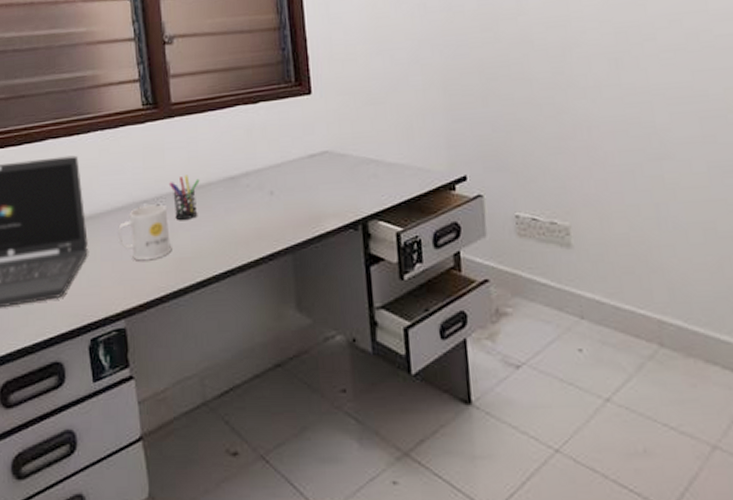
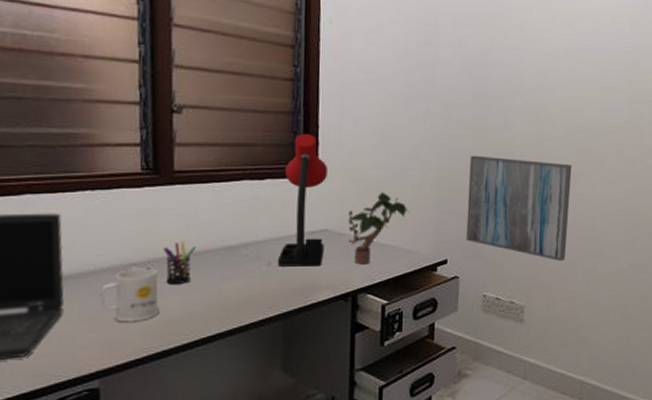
desk lamp: none [277,49,327,196] -> present [277,134,329,267]
potted plant: none [348,103,416,188] -> present [348,191,410,265]
wall art: none [479,46,618,169] -> present [466,155,572,262]

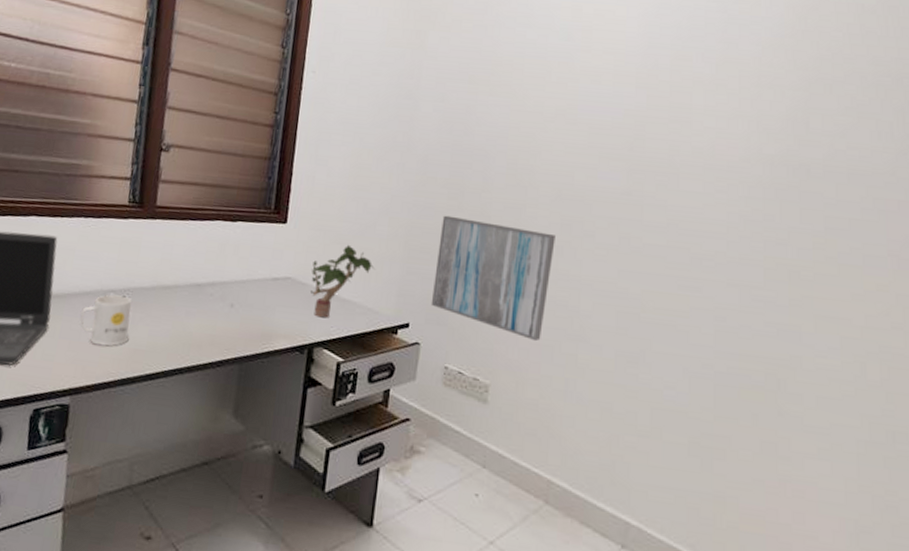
pen holder: present [162,241,196,284] -> none [138,274,168,316]
desk lamp: present [277,134,329,267] -> none [239,180,298,314]

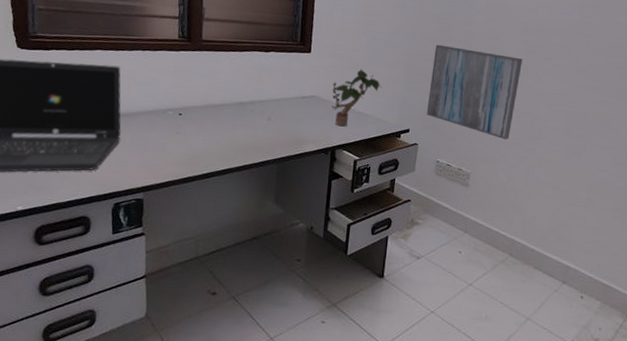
mug: present [79,294,132,346] -> none [145,112,188,153]

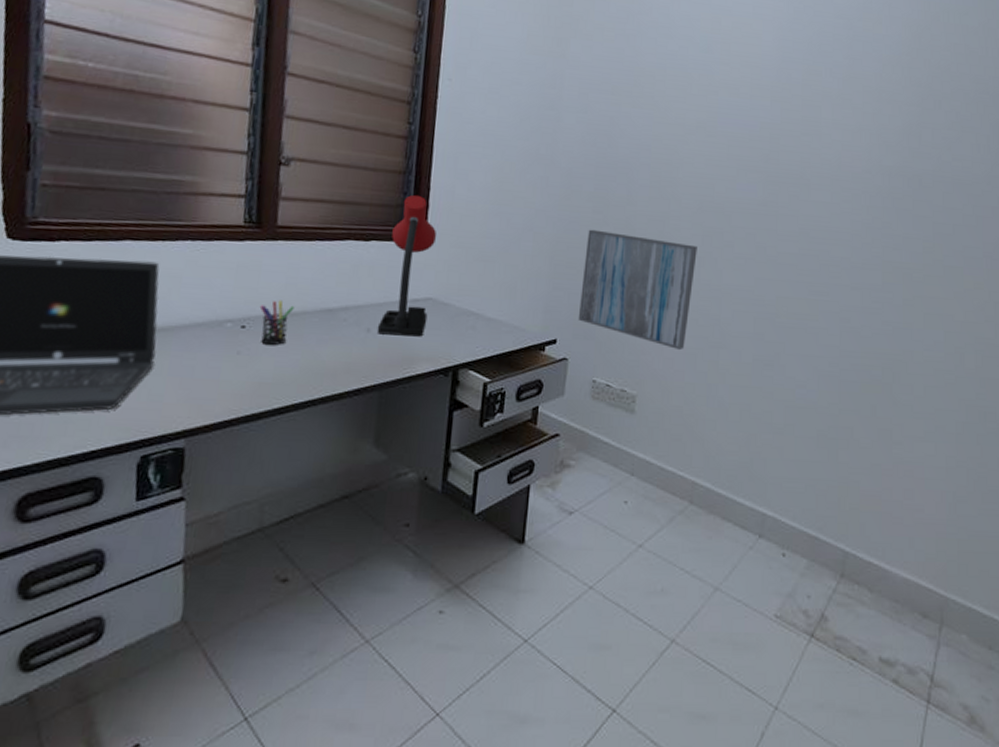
pen holder: none [191,95,216,128] -> present [259,300,295,345]
desk lamp: none [275,17,320,125] -> present [377,195,437,337]
potted plant: present [332,69,382,127] -> none [454,261,520,339]

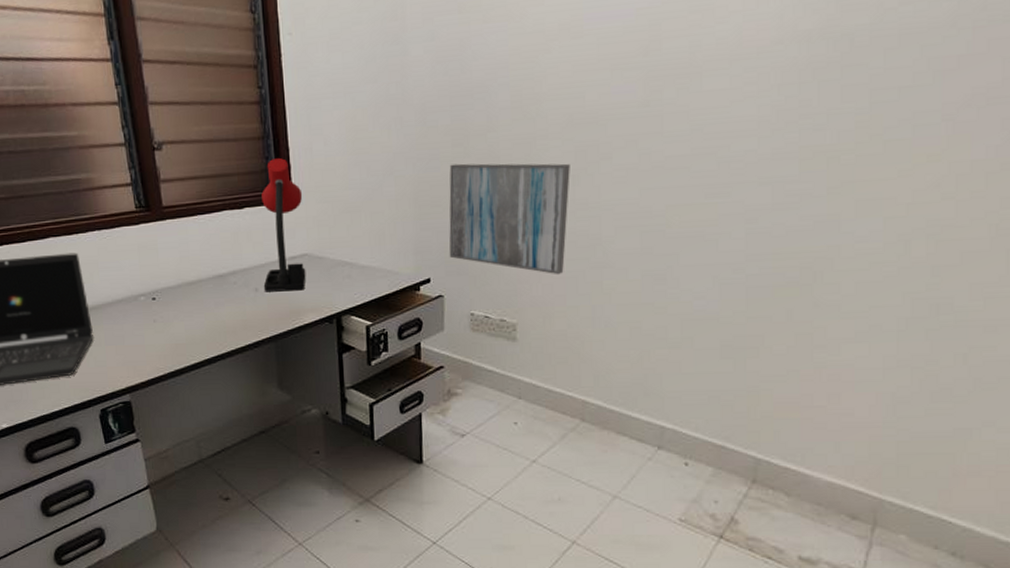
pen holder: present [259,300,295,345] -> none [163,272,191,312]

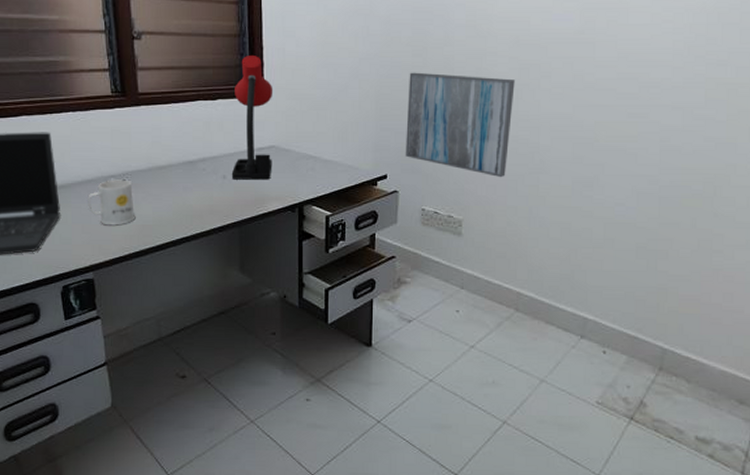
mug: none [118,298,169,346] -> present [86,179,136,226]

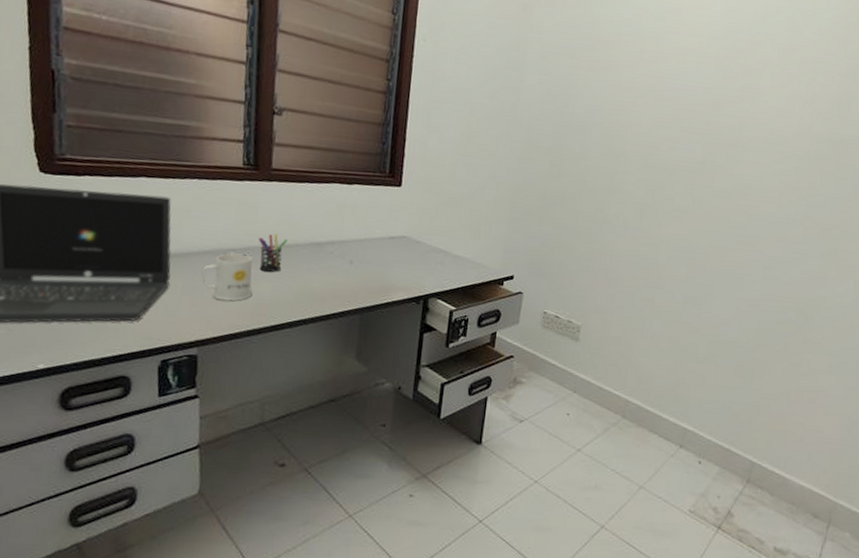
pen holder: none [134,156,162,194] -> present [258,233,288,272]
desk lamp: present [231,56,274,180] -> none [358,145,412,269]
wall art: present [405,72,515,178] -> none [532,180,641,289]

